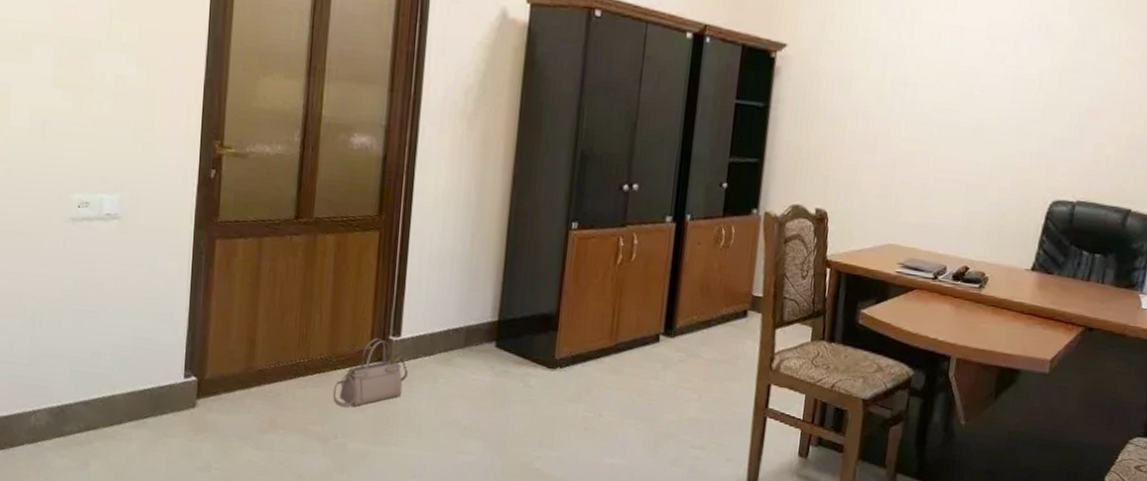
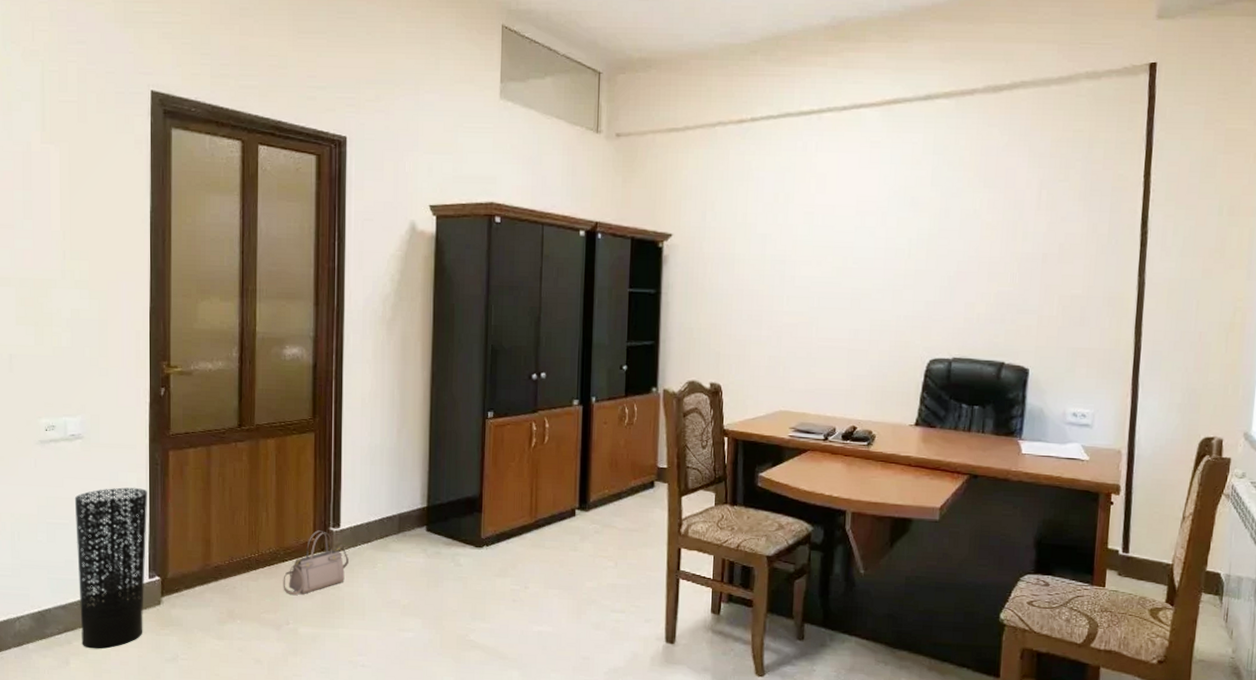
umbrella stand: none [104,276,189,452] -> present [74,487,148,649]

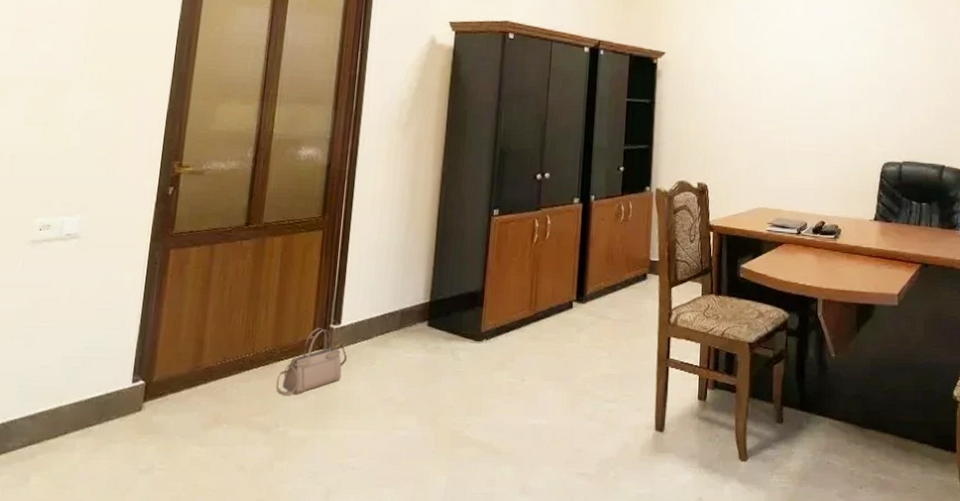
umbrella stand: present [74,487,148,649] -> none [47,288,143,463]

